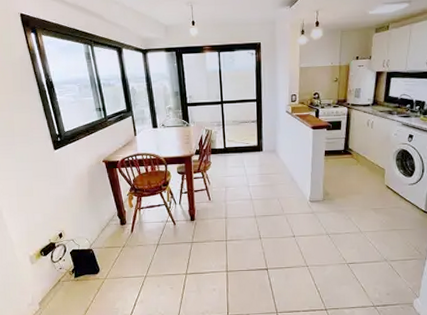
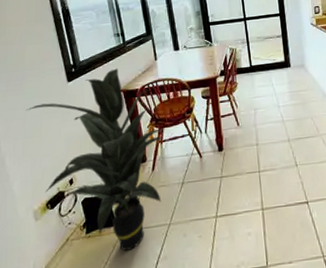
indoor plant: none [18,140,143,293] -> present [26,68,165,251]

